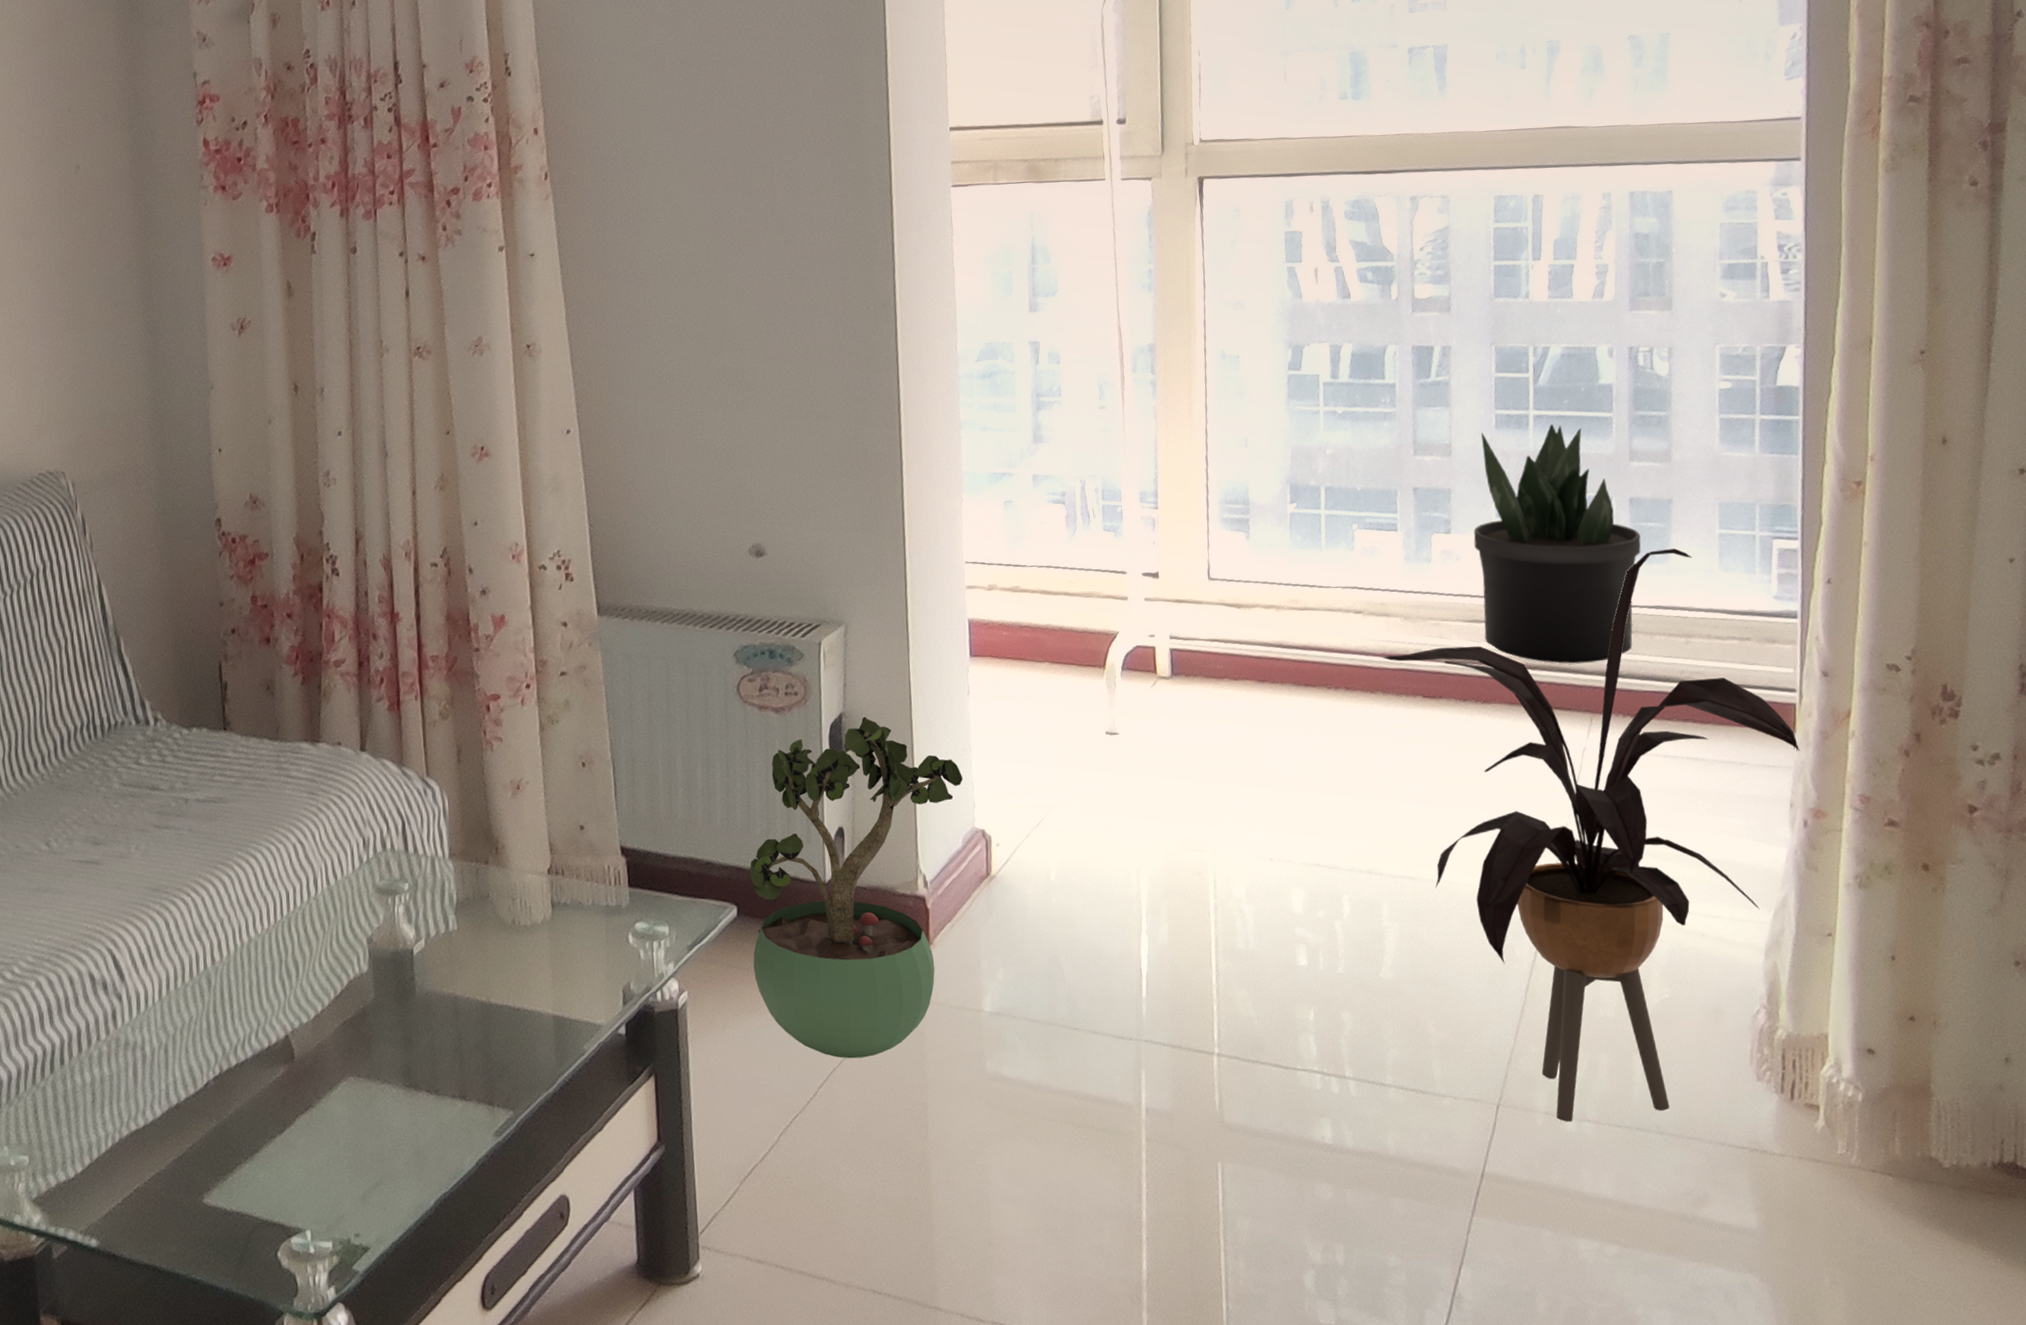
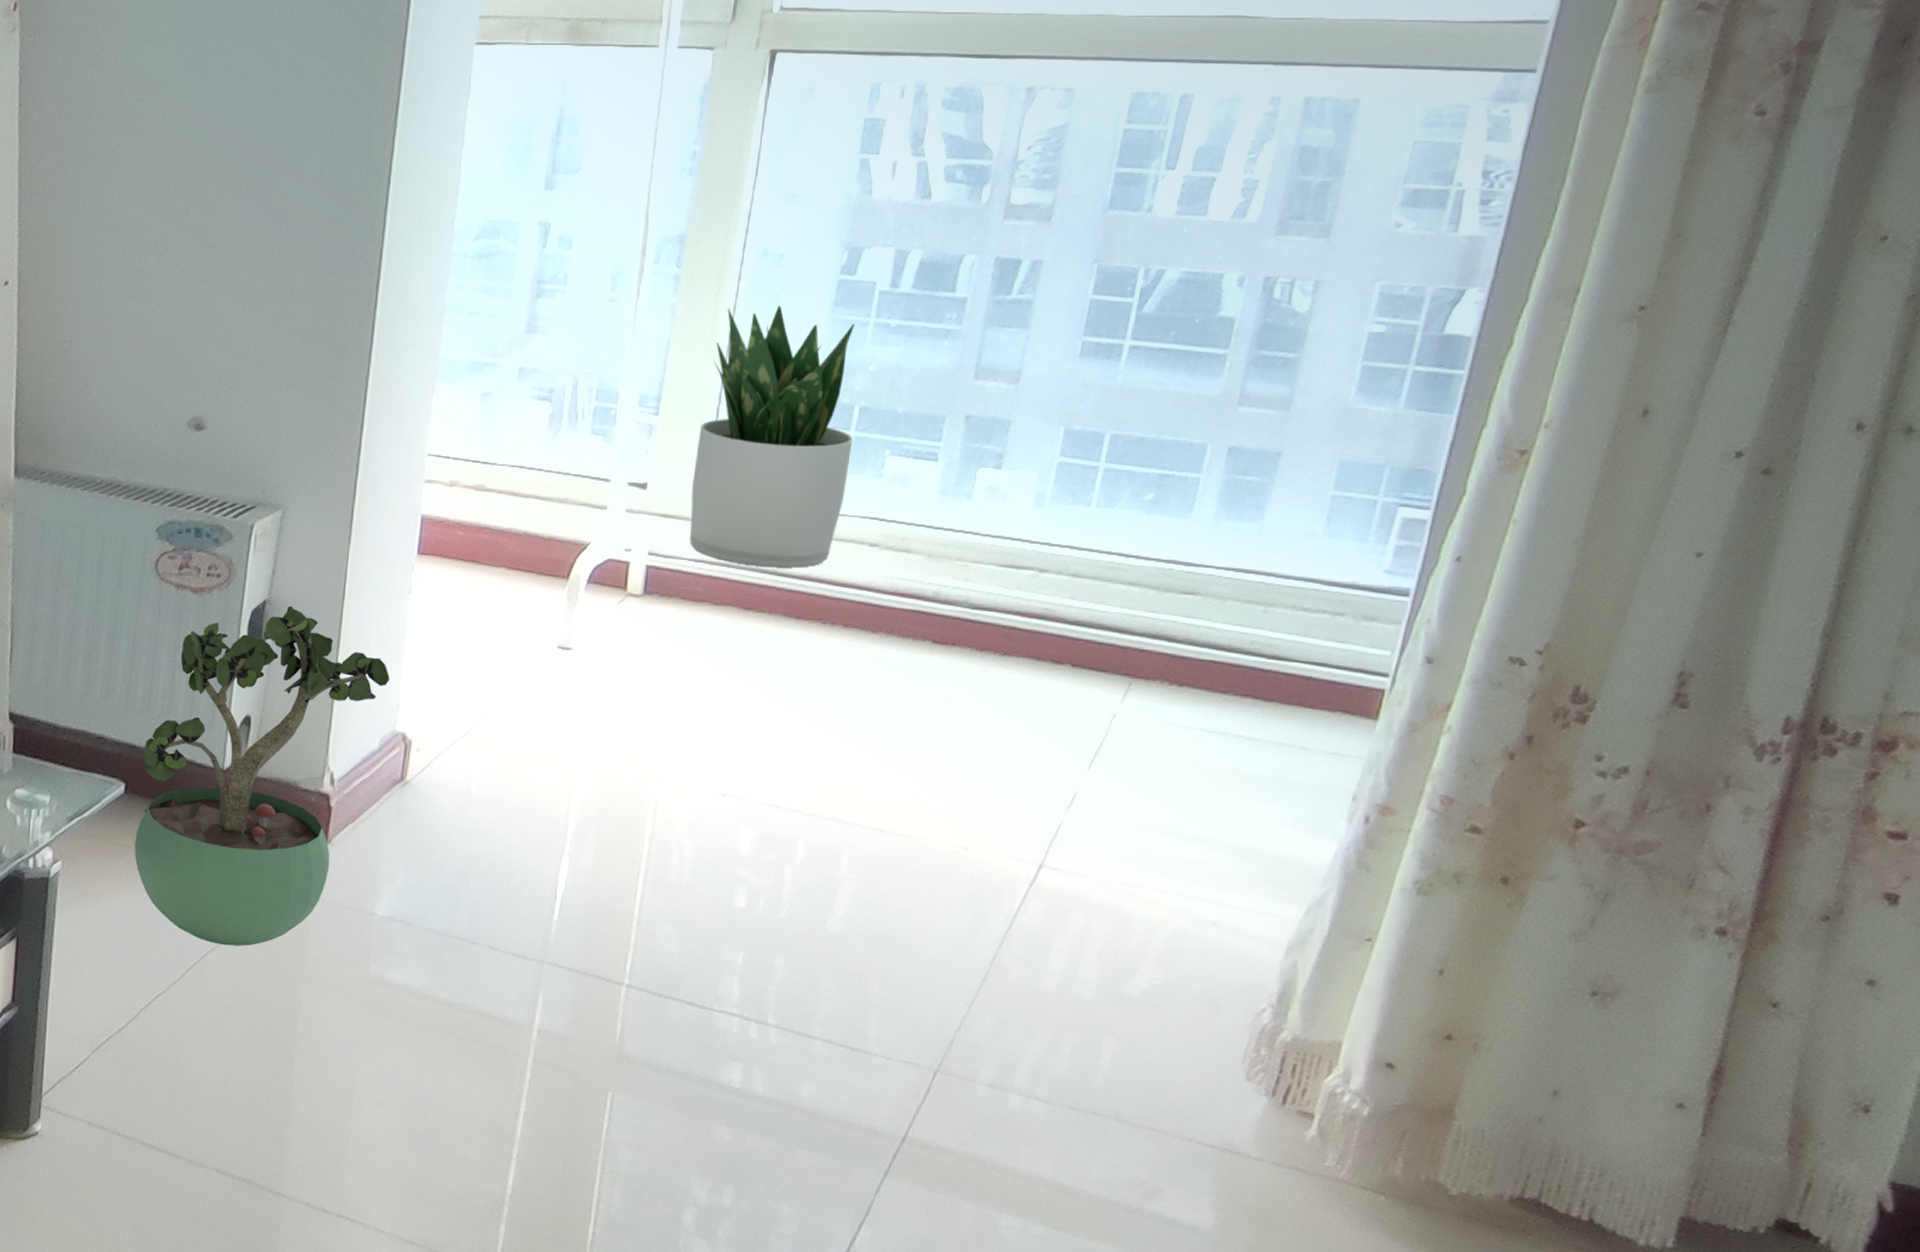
planter: none [1195,402,1326,641] -> present [690,306,855,568]
house plant: present [1383,549,1800,1123] -> none [893,507,1378,1098]
planter: present [1473,424,1641,663] -> none [1019,358,1234,623]

